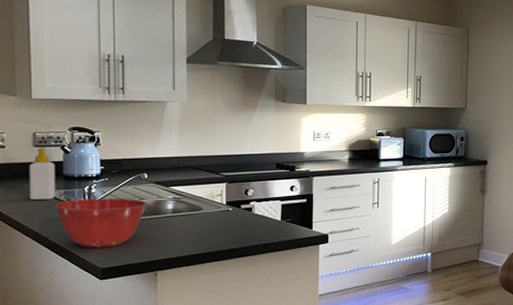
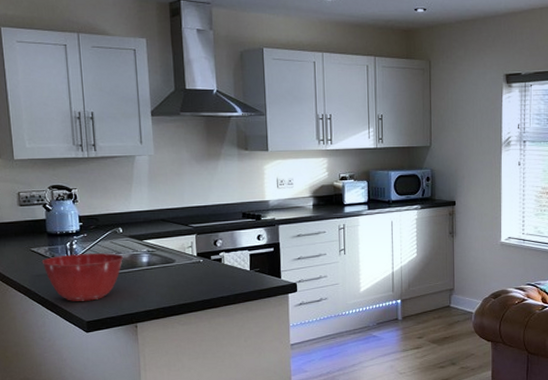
soap bottle: present [29,147,56,200] -> none [16,206,42,257]

